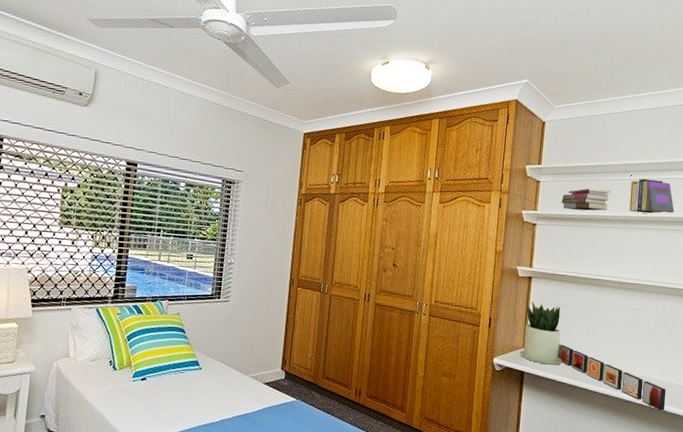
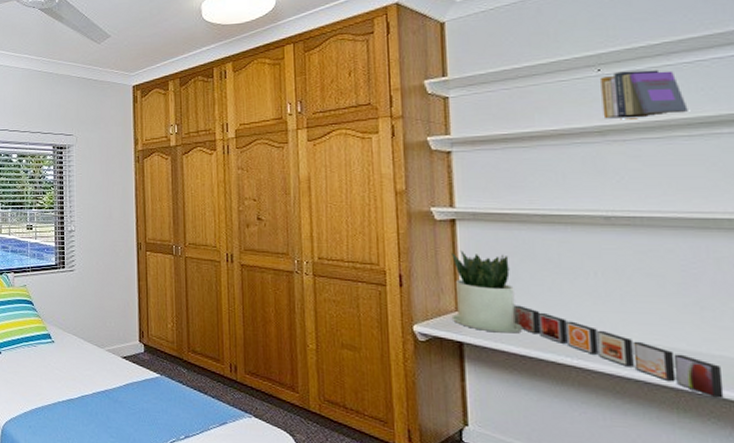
books: present [562,188,612,211] -> none [487,95,568,128]

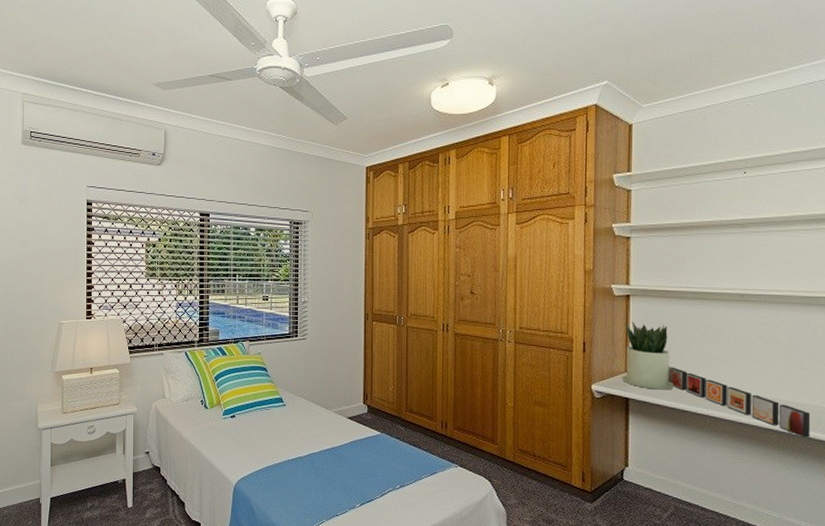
books: present [601,70,688,119] -> none [745,174,805,214]

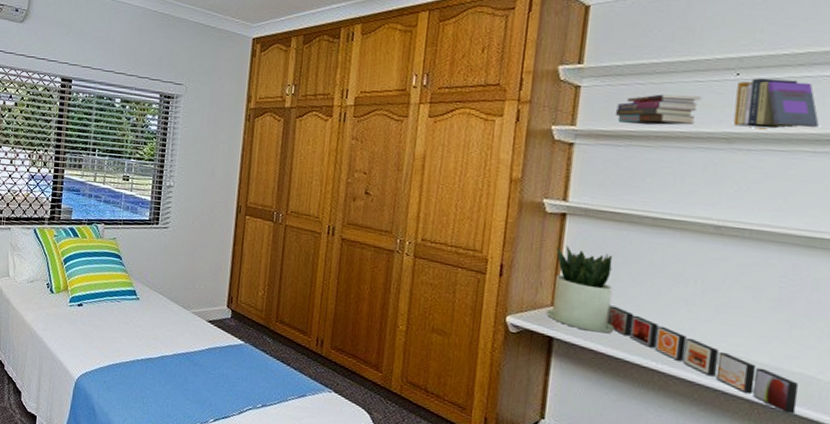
books: none [660,192,721,218] -> present [616,94,702,126]
books: none [745,174,805,214] -> present [733,78,819,129]

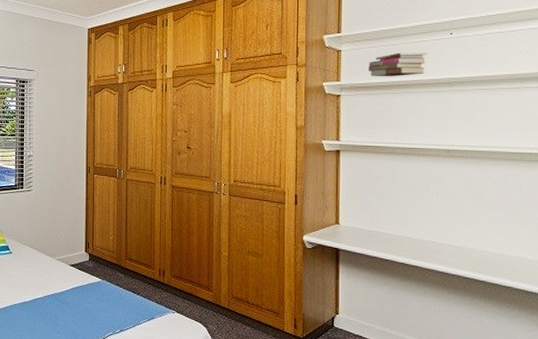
planter: present [545,246,615,334] -> none [332,176,383,241]
picture frame: present [607,305,799,414] -> none [377,219,516,288]
books: present [733,78,819,129] -> none [451,35,510,73]

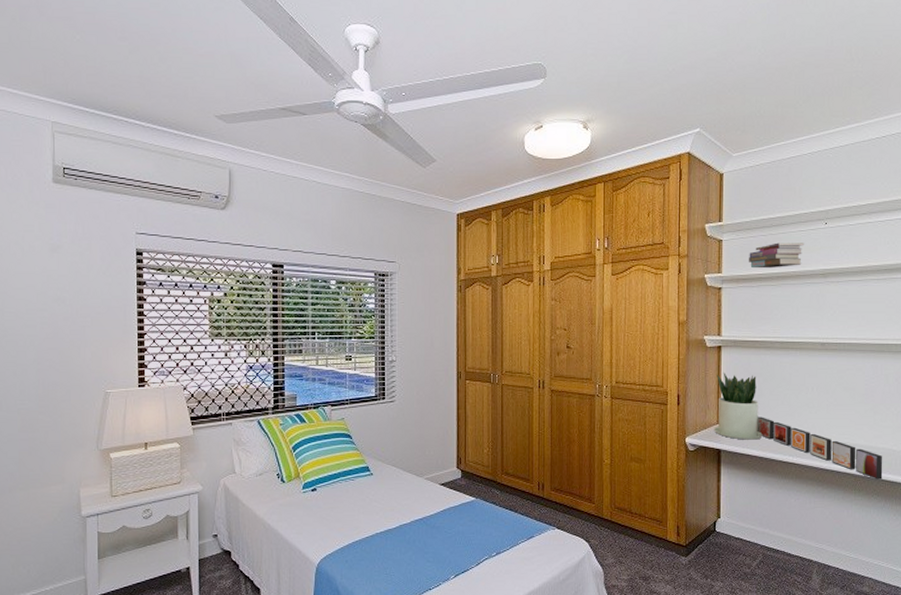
planter: none [332,176,383,241] -> present [714,373,763,440]
picture frame: none [377,219,516,288] -> present [757,417,883,480]

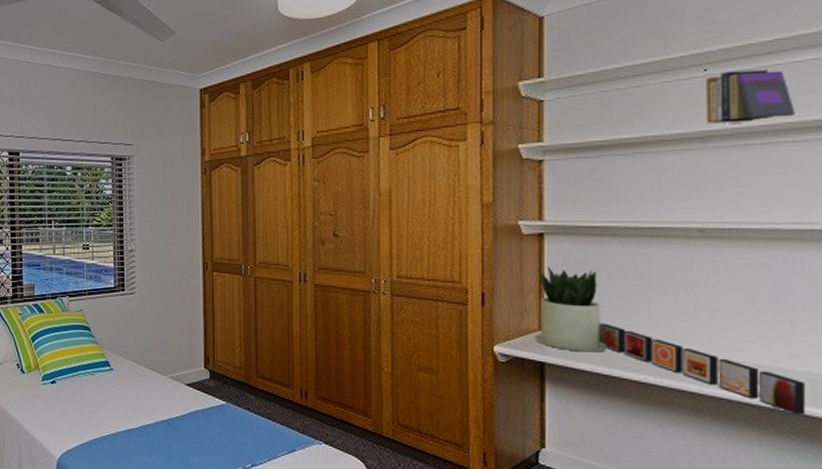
books: present [749,242,805,269] -> none [584,97,671,134]
books: none [826,225,879,264] -> present [706,69,795,124]

